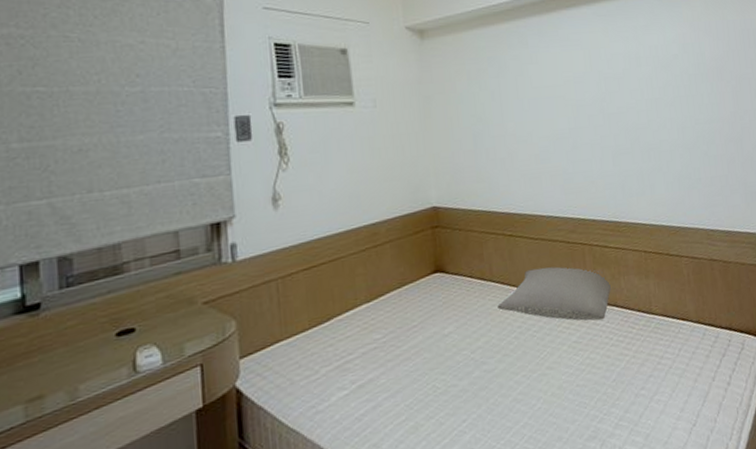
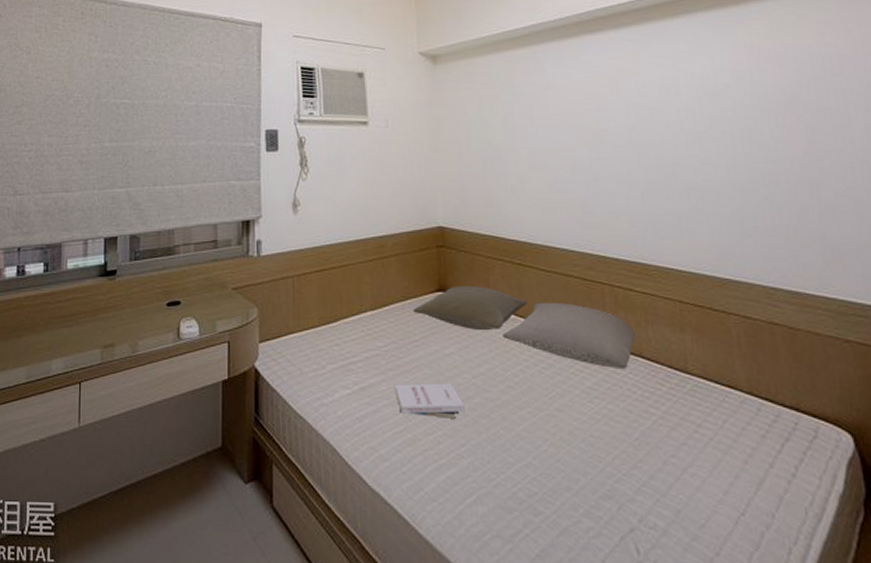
books: none [394,362,465,403] -> present [394,383,465,418]
pillow: none [410,262,519,306] -> present [413,286,527,331]

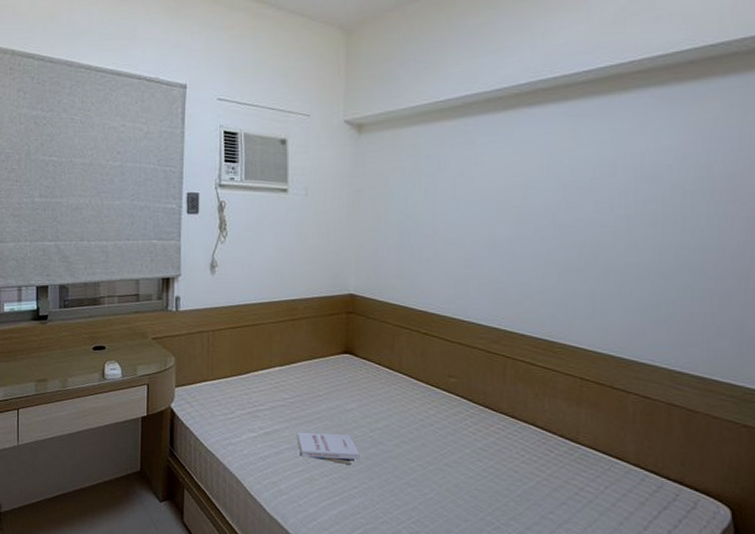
pillow: present [413,286,527,331] -> none [319,350,429,392]
pillow: present [502,302,639,370] -> none [402,369,534,435]

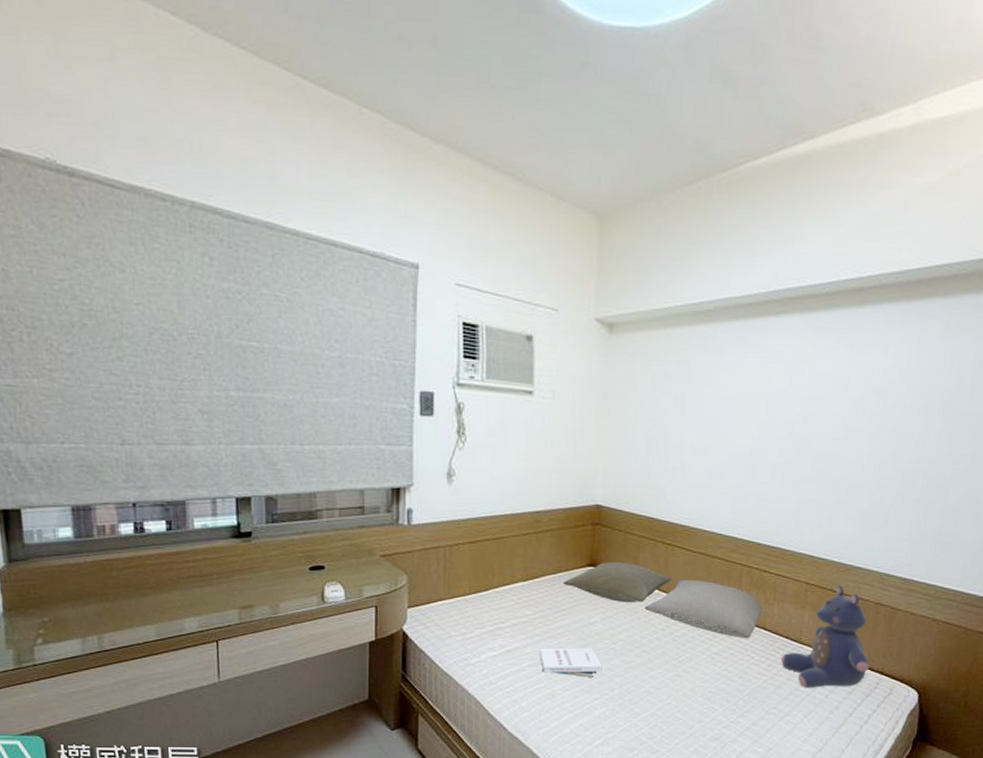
pillow: none [319,350,429,392] -> present [563,562,672,603]
pillow: none [402,369,534,435] -> present [644,579,765,639]
teddy bear: none [555,381,666,497] -> present [780,585,870,688]

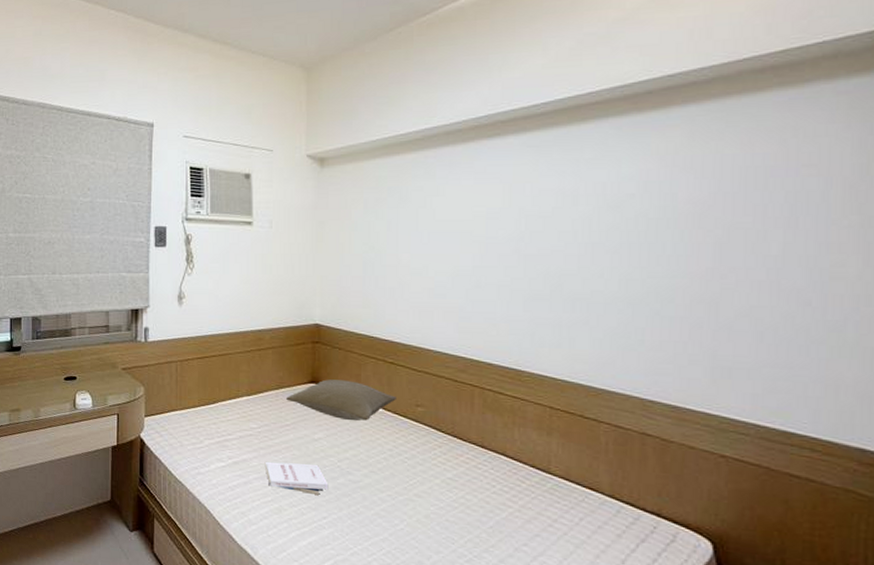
pillow: present [644,579,765,639] -> none [369,398,504,465]
teddy bear: present [780,585,870,688] -> none [527,410,642,529]

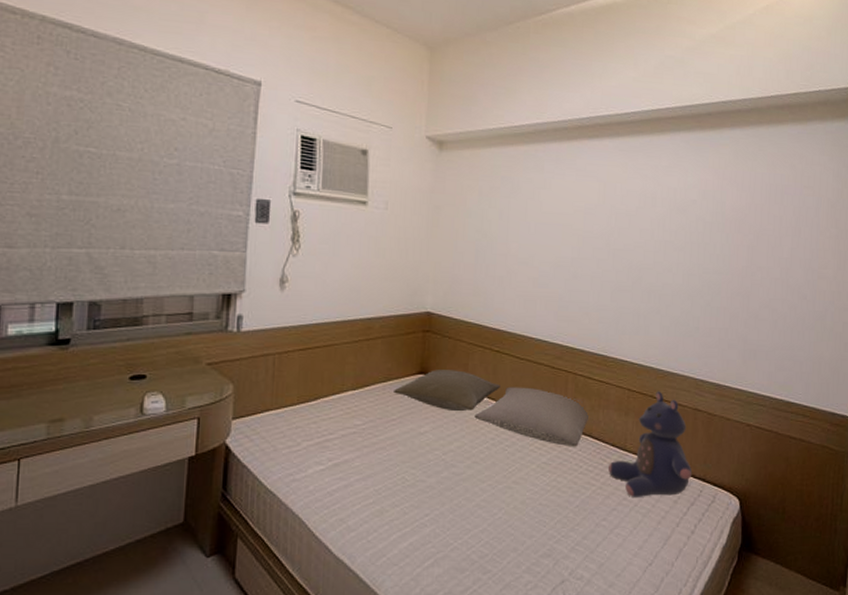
books: present [264,461,329,495] -> none [367,459,433,491]
pillow: none [369,398,504,465] -> present [474,386,591,447]
teddy bear: none [527,410,642,529] -> present [607,391,693,497]

